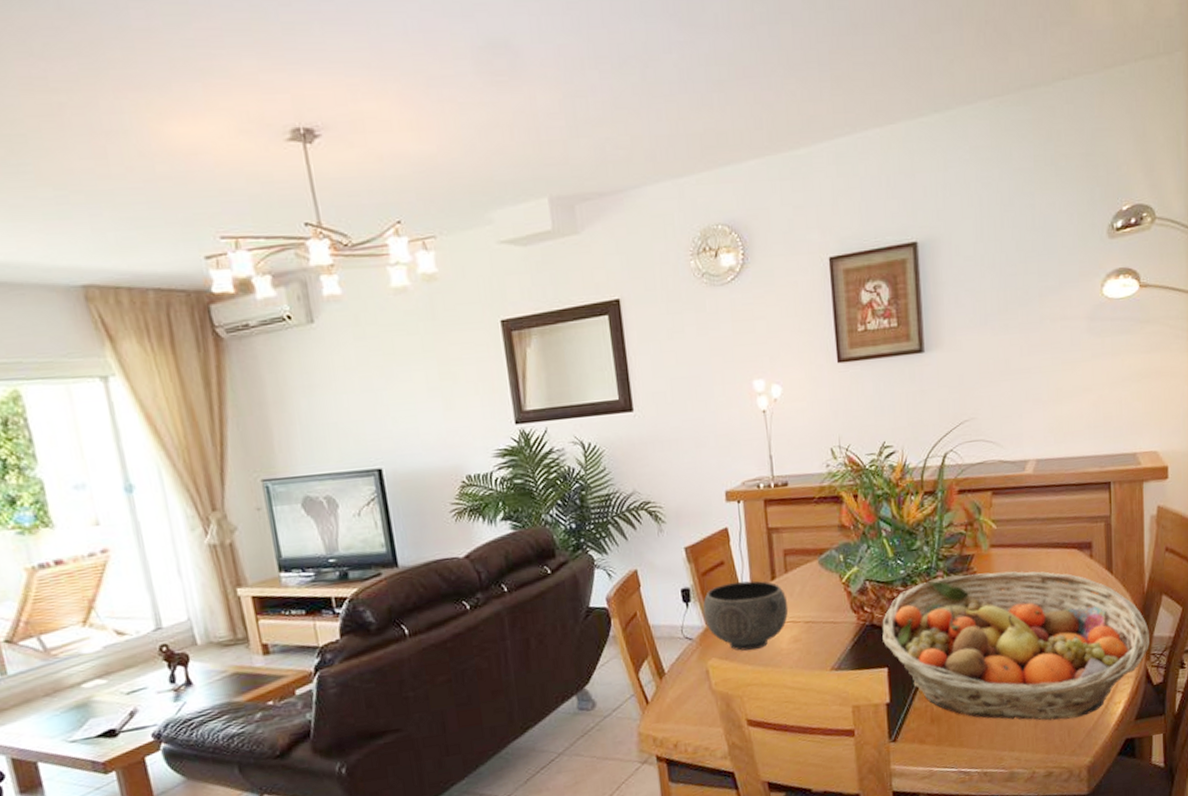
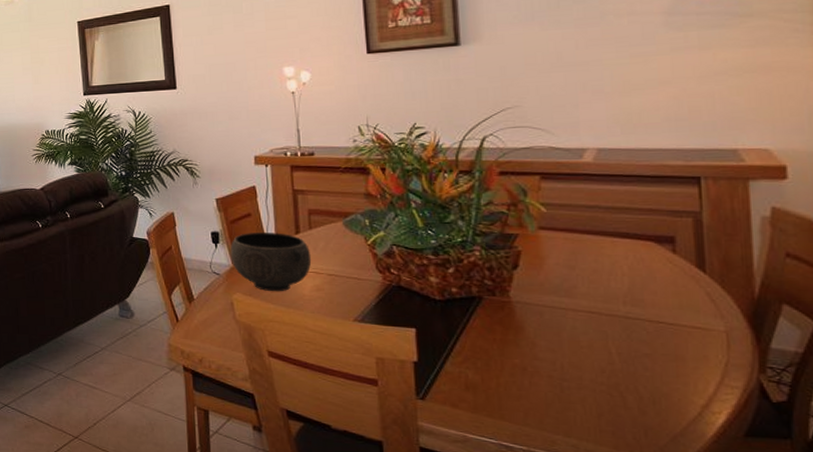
fruit basket: present [882,571,1150,721] -> none [410,252,766,419]

